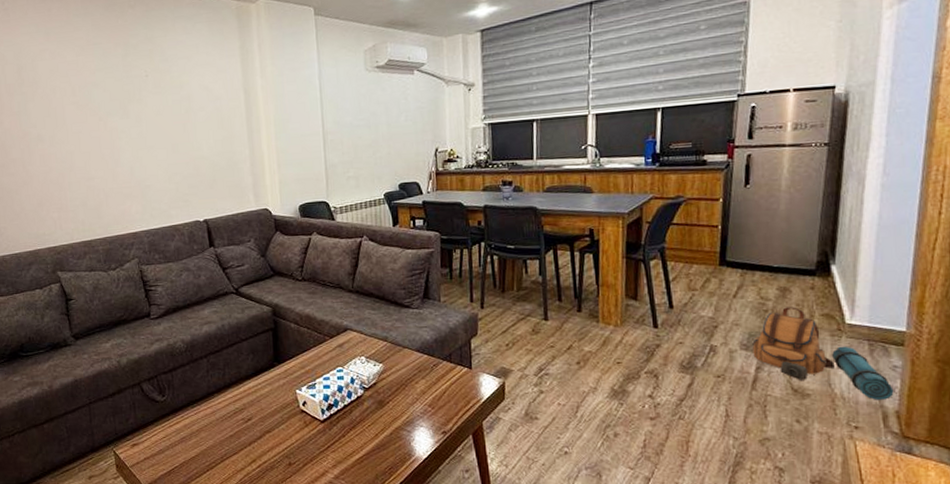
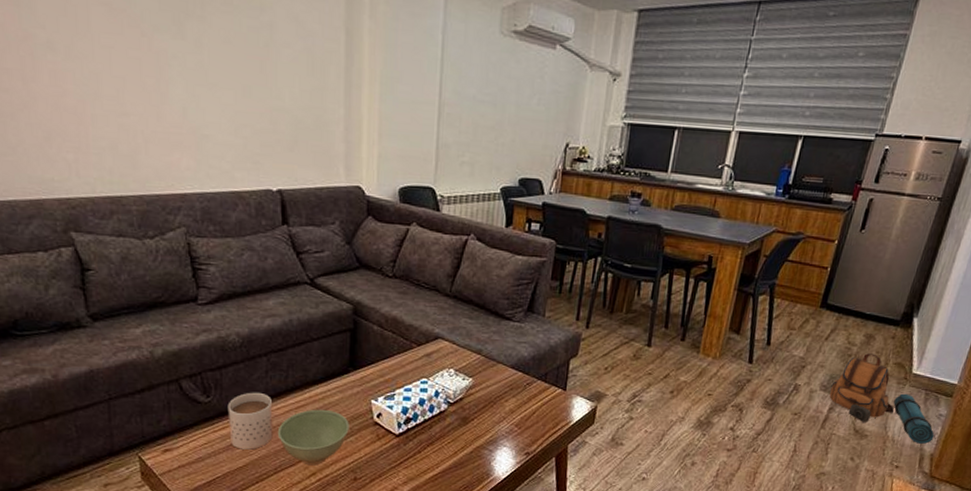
mug: none [179,389,217,441] -> present [227,392,273,450]
bowl: none [220,401,280,453] -> present [277,409,349,466]

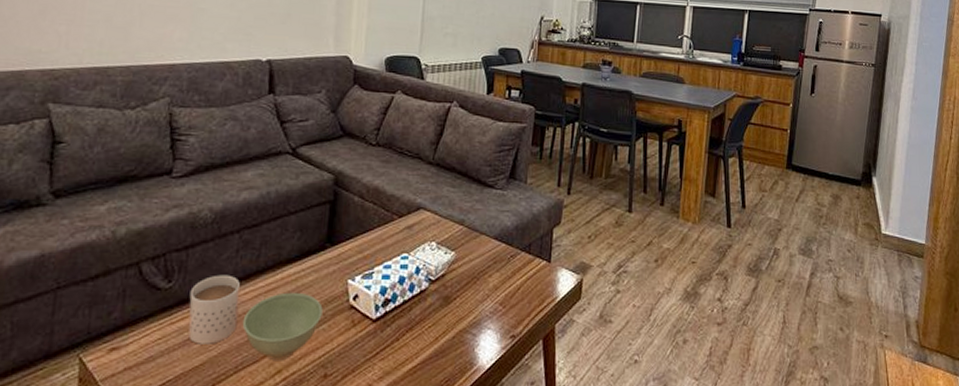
backpack: present [829,353,934,444] -> none [809,214,915,309]

